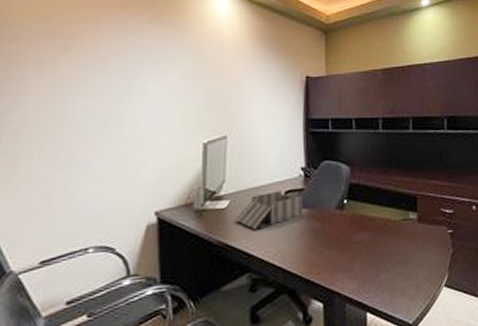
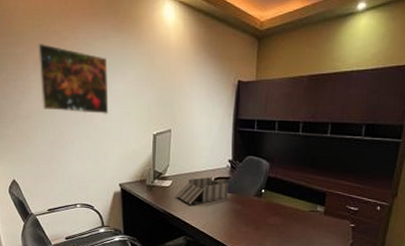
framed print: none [42,37,143,123] -> present [37,43,109,115]

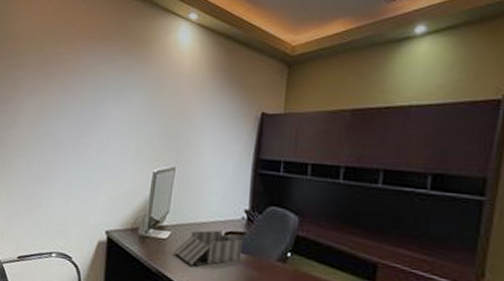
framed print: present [37,43,109,115] -> none [31,65,110,147]

